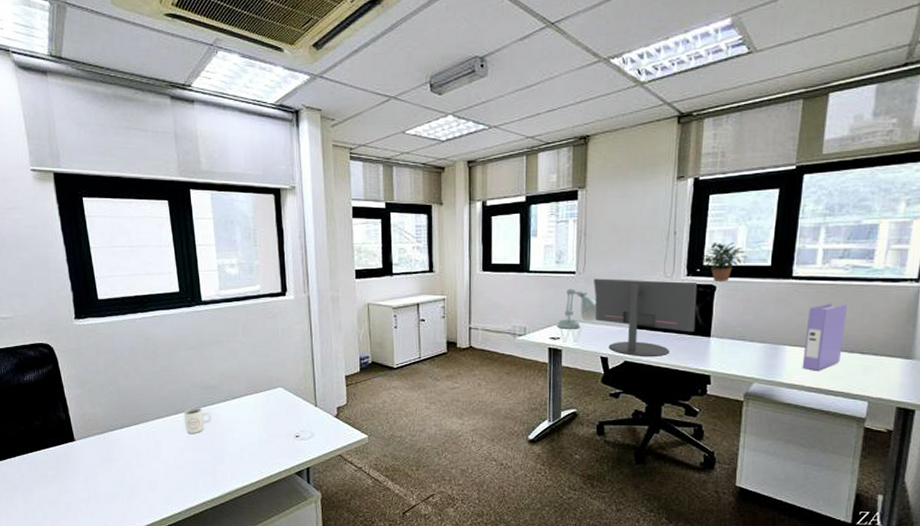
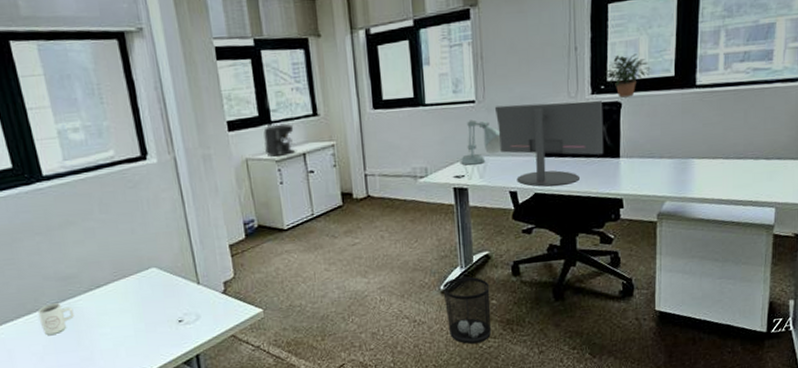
coffee maker: none [385,276,411,305] -> present [263,123,295,158]
waste bin: none [530,430,574,493] -> present [443,276,492,344]
binder: present [802,303,847,371] -> none [711,110,750,182]

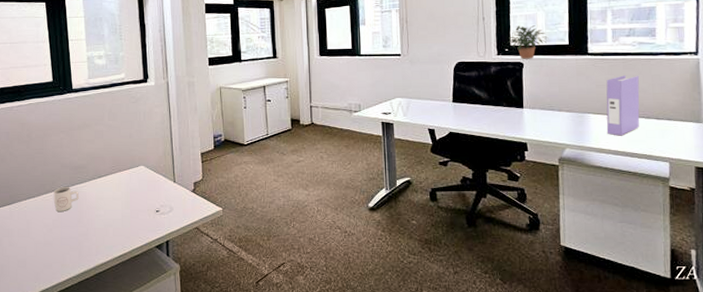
coffee maker: present [263,123,295,158] -> none [235,62,258,88]
waste bin: present [443,276,492,344] -> none [370,198,412,257]
desk lamp: present [460,119,502,165] -> none [387,69,422,105]
computer monitor: present [494,100,604,187] -> none [416,59,509,127]
binder: none [711,110,750,182] -> present [606,75,640,136]

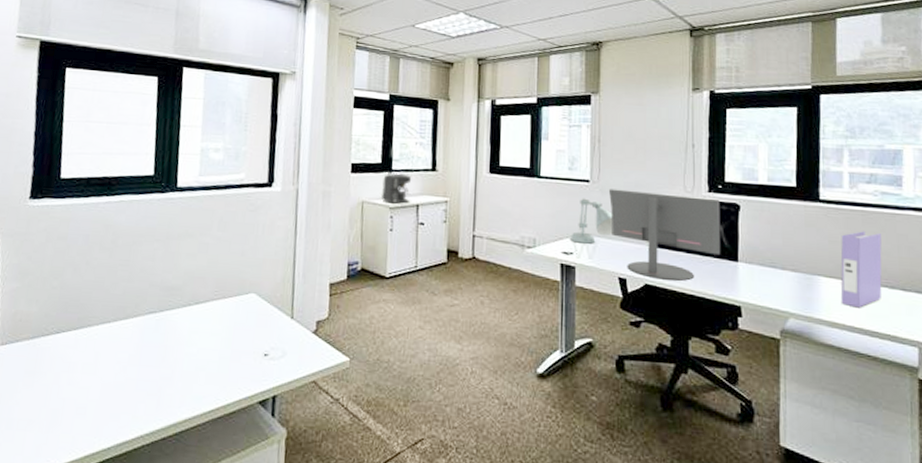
mug: present [53,187,79,211] -> none [133,312,168,345]
coffee maker: none [235,62,258,88] -> present [382,173,412,205]
desk lamp: none [387,69,422,105] -> present [569,198,613,244]
computer monitor: none [416,59,509,127] -> present [608,189,721,281]
potted plant: present [508,25,549,59] -> none [721,158,772,201]

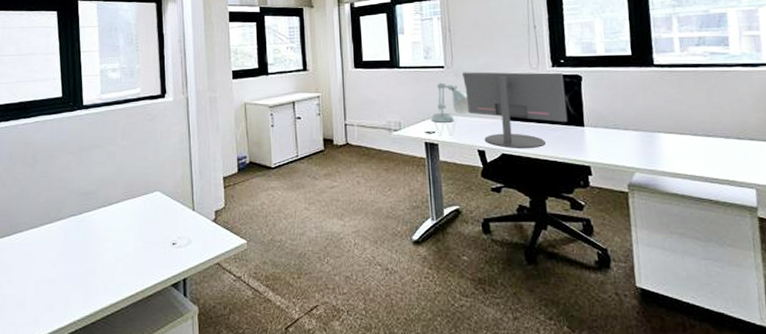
coffee maker: present [382,173,412,205] -> none [261,75,286,104]
binder: present [840,231,882,308] -> none [676,89,718,158]

